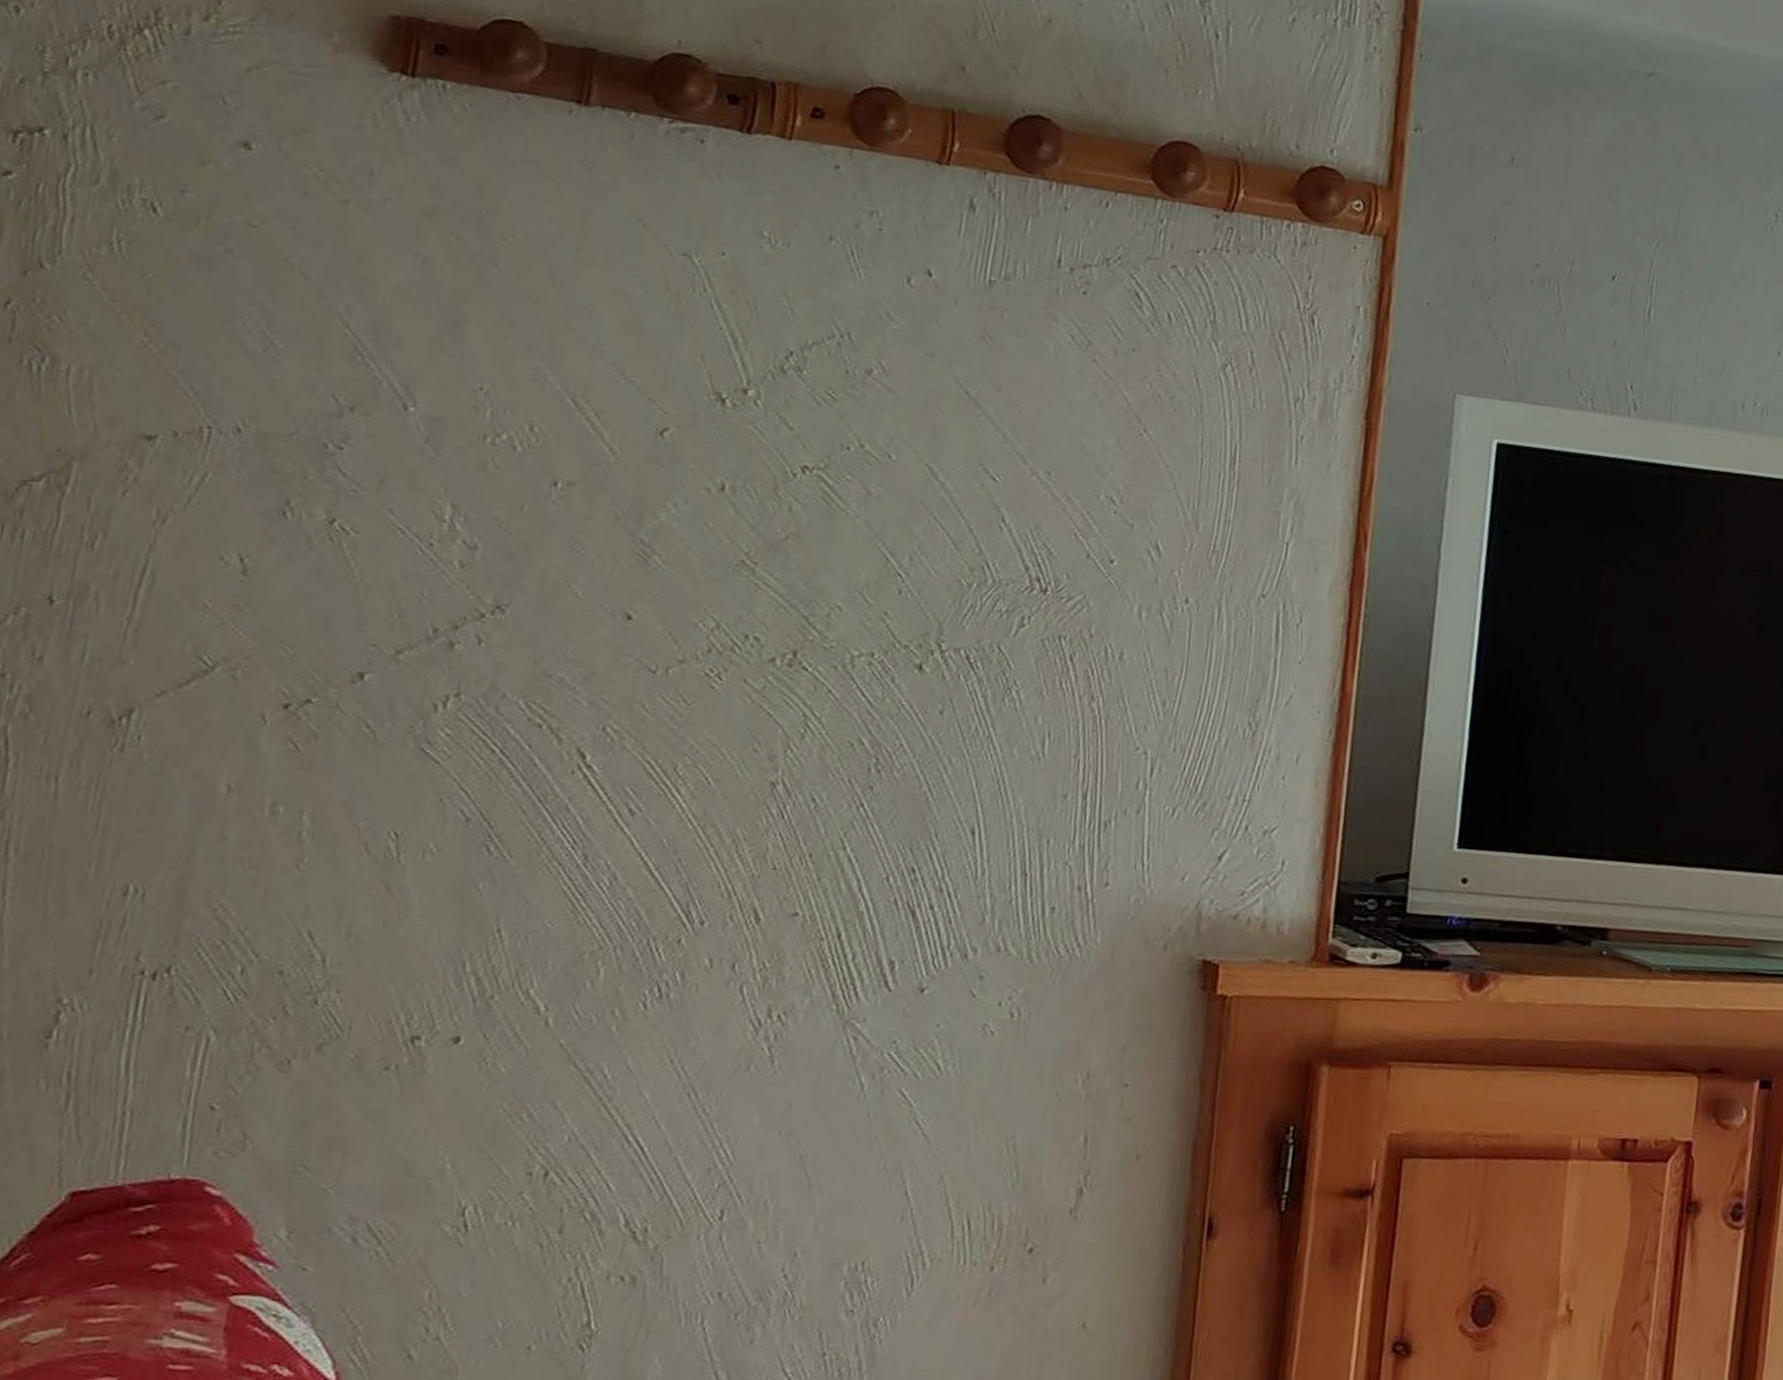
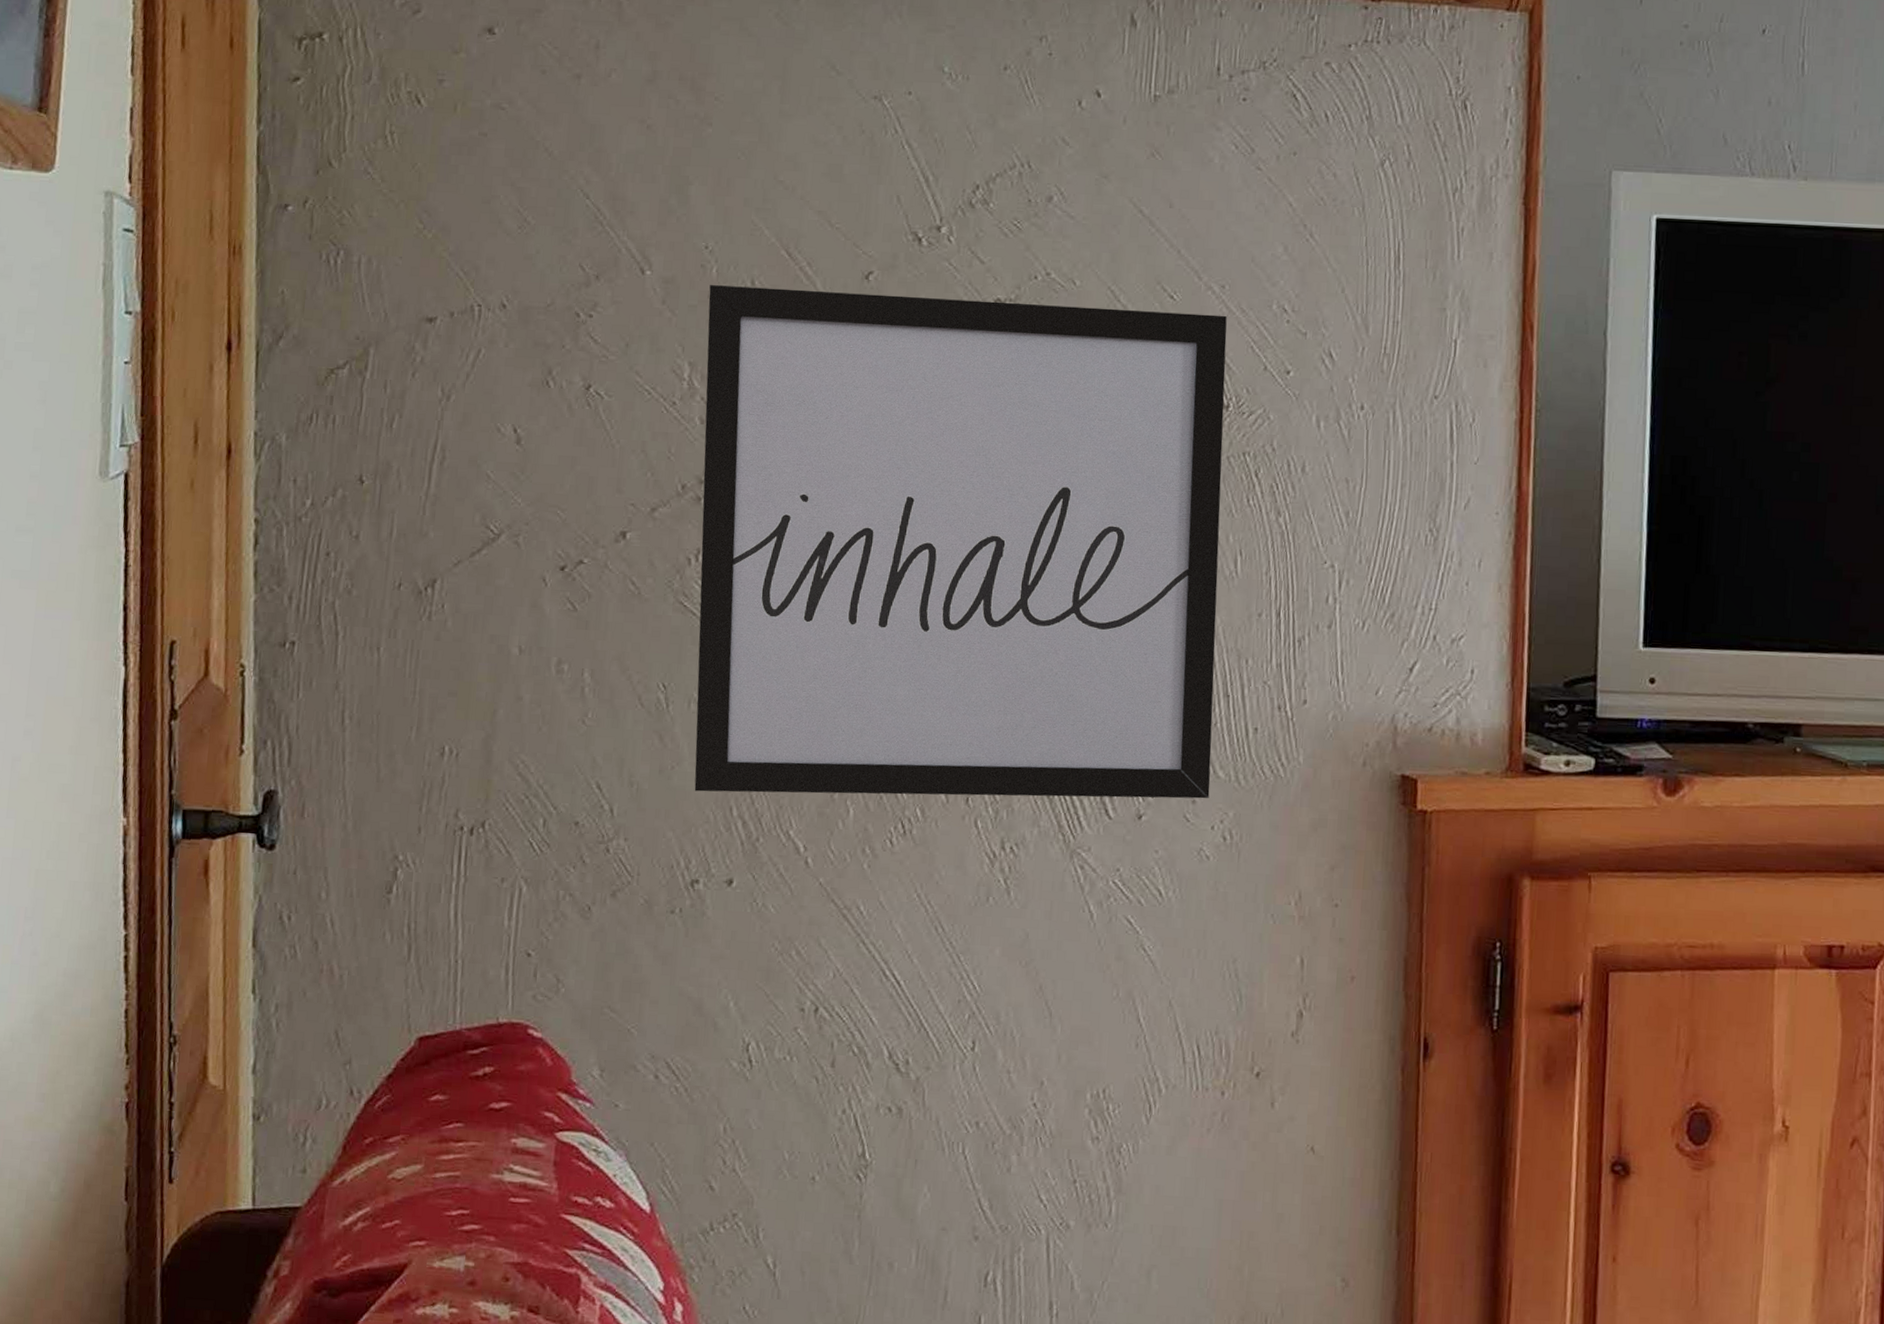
wall art: none [422,426,1051,976] -> present [694,284,1227,799]

